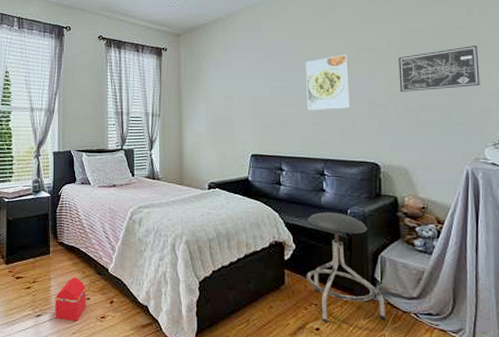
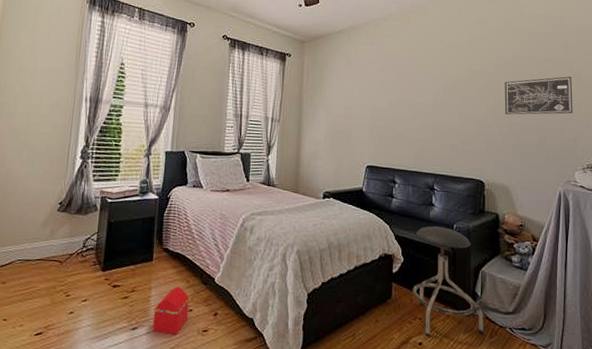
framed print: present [305,54,351,110] -> none [421,74,461,127]

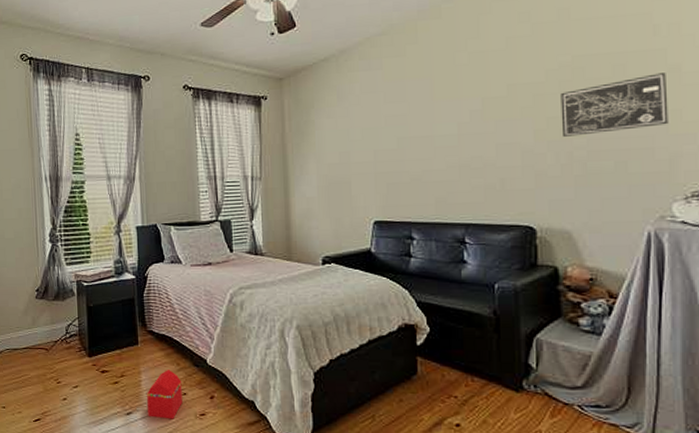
stool: present [412,226,484,337] -> none [443,288,542,417]

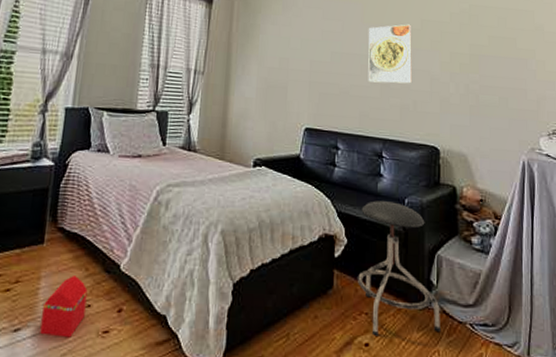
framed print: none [440,92,499,165] -> present [368,24,413,84]
stool: none [443,288,542,417] -> present [357,201,440,336]
wall art: present [560,73,669,137] -> none [461,29,536,72]

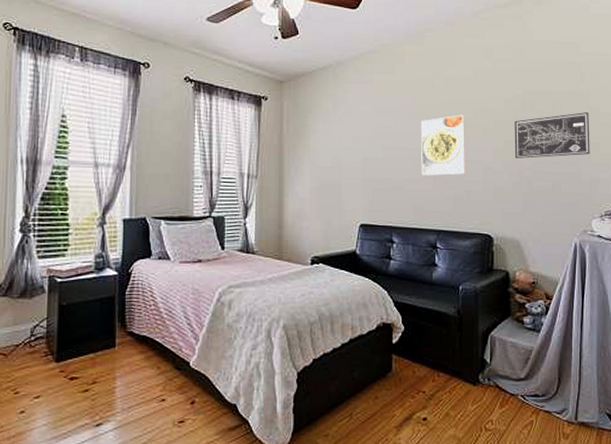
toy house: present [40,276,88,338] -> none [120,374,161,429]
stool: present [357,201,440,336] -> none [414,289,494,411]
wall art: none [461,29,536,72] -> present [514,112,590,159]

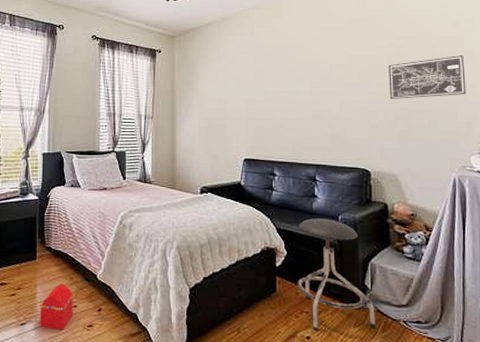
toy house: none [120,374,161,429] -> present [40,283,73,330]
stool: none [414,289,494,411] -> present [297,218,375,331]
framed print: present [420,114,466,176] -> none [298,60,342,116]

